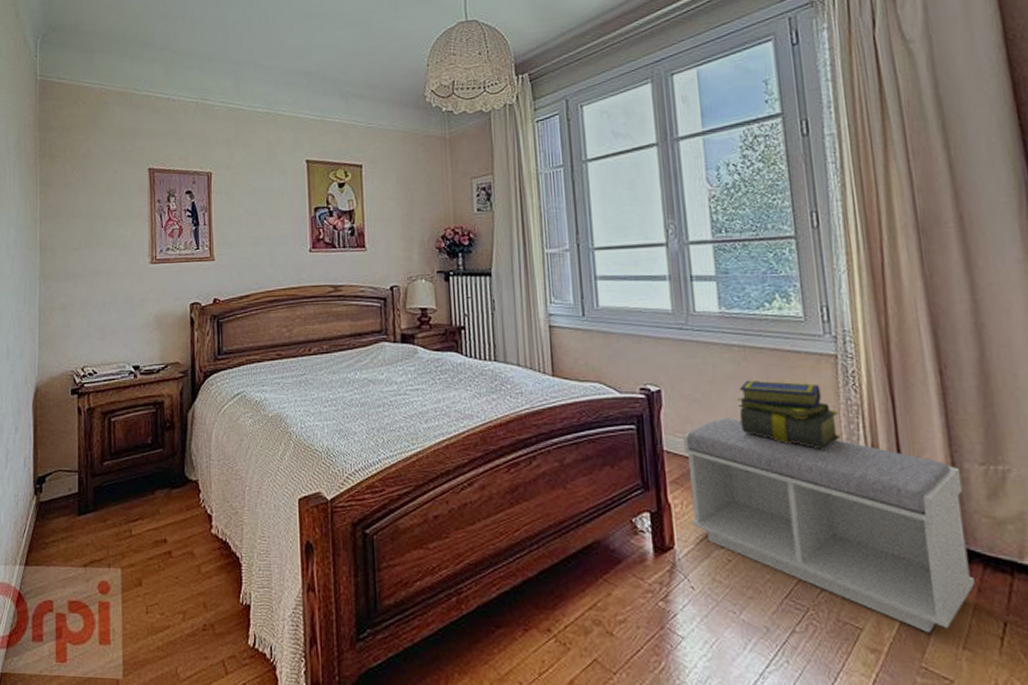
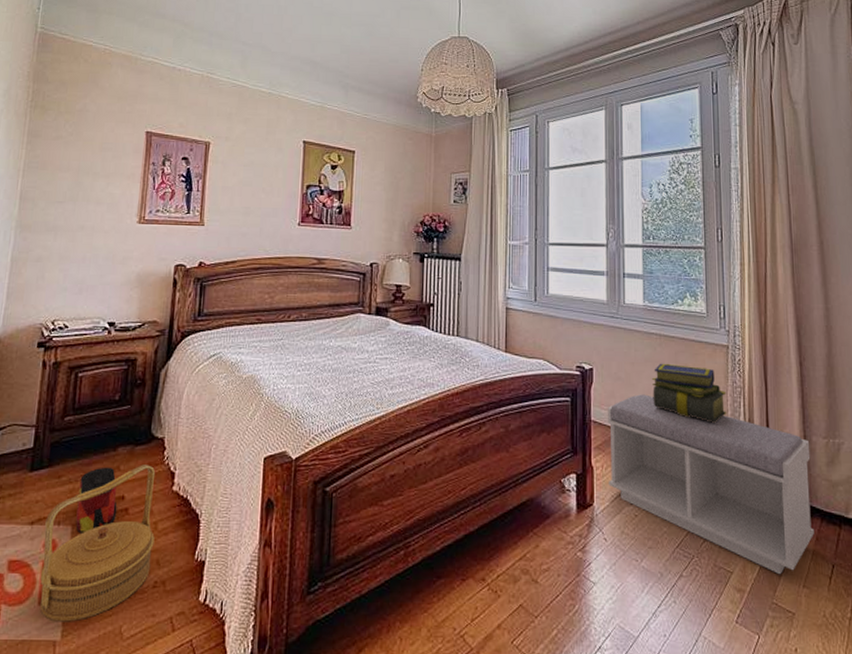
basket: none [97,508,199,662] -> present [39,464,156,622]
bag: none [124,510,161,576] -> present [76,467,117,534]

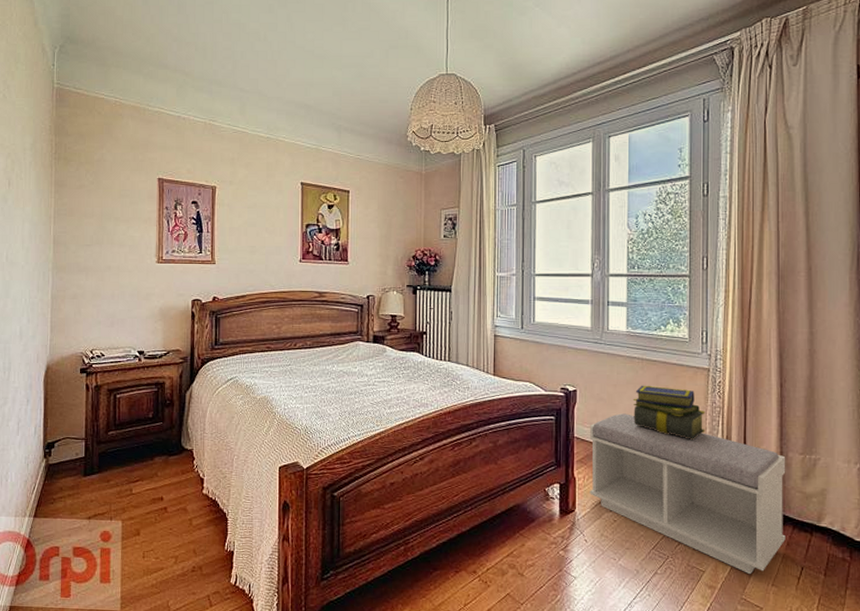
basket: present [39,464,156,622] -> none [99,472,190,597]
bag: present [76,467,117,534] -> none [125,473,158,527]

